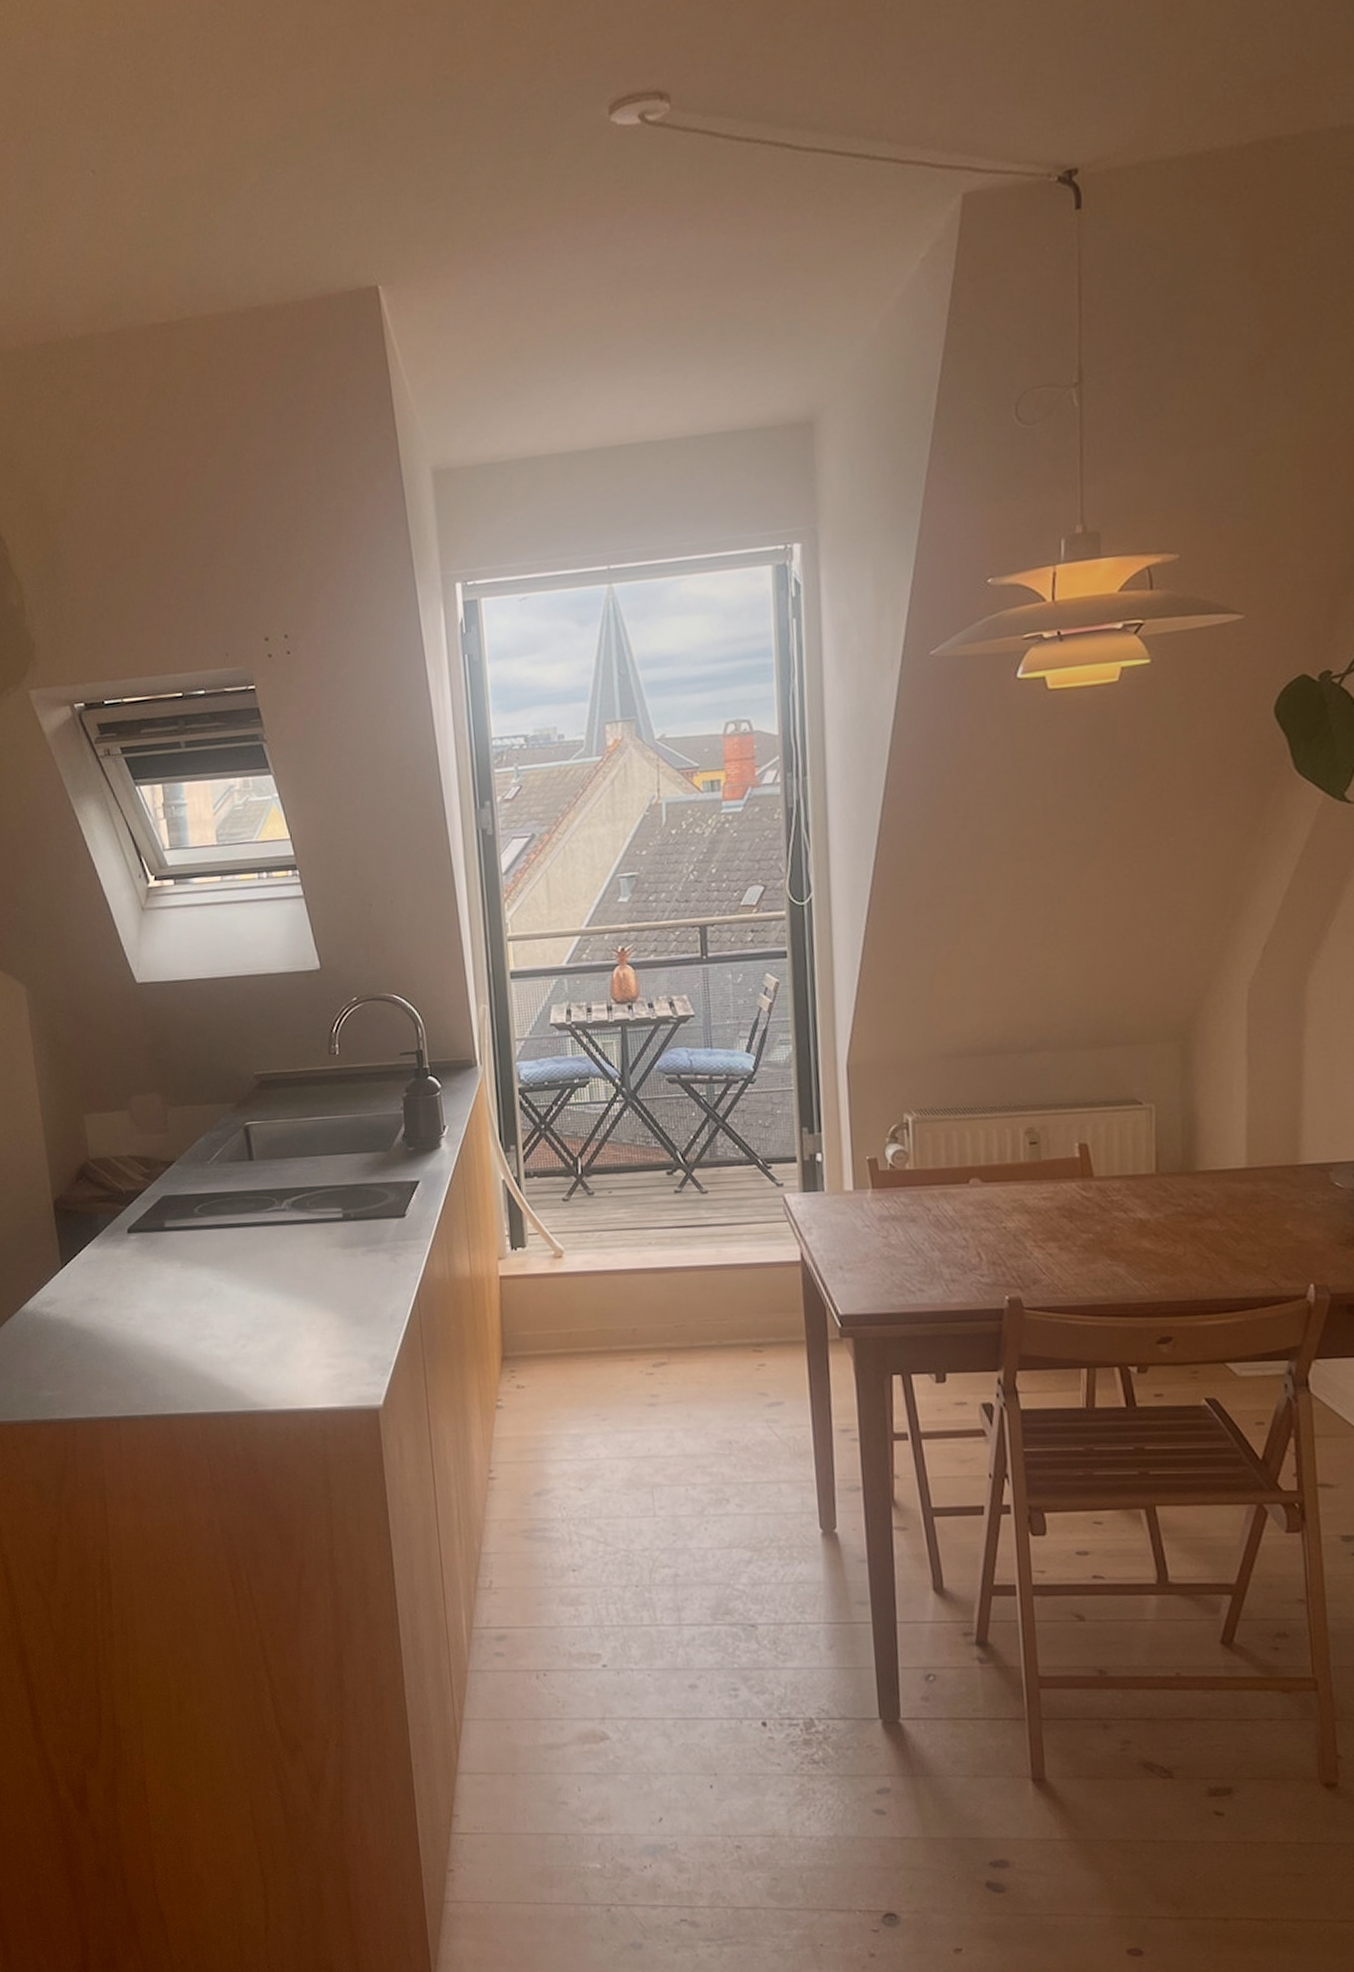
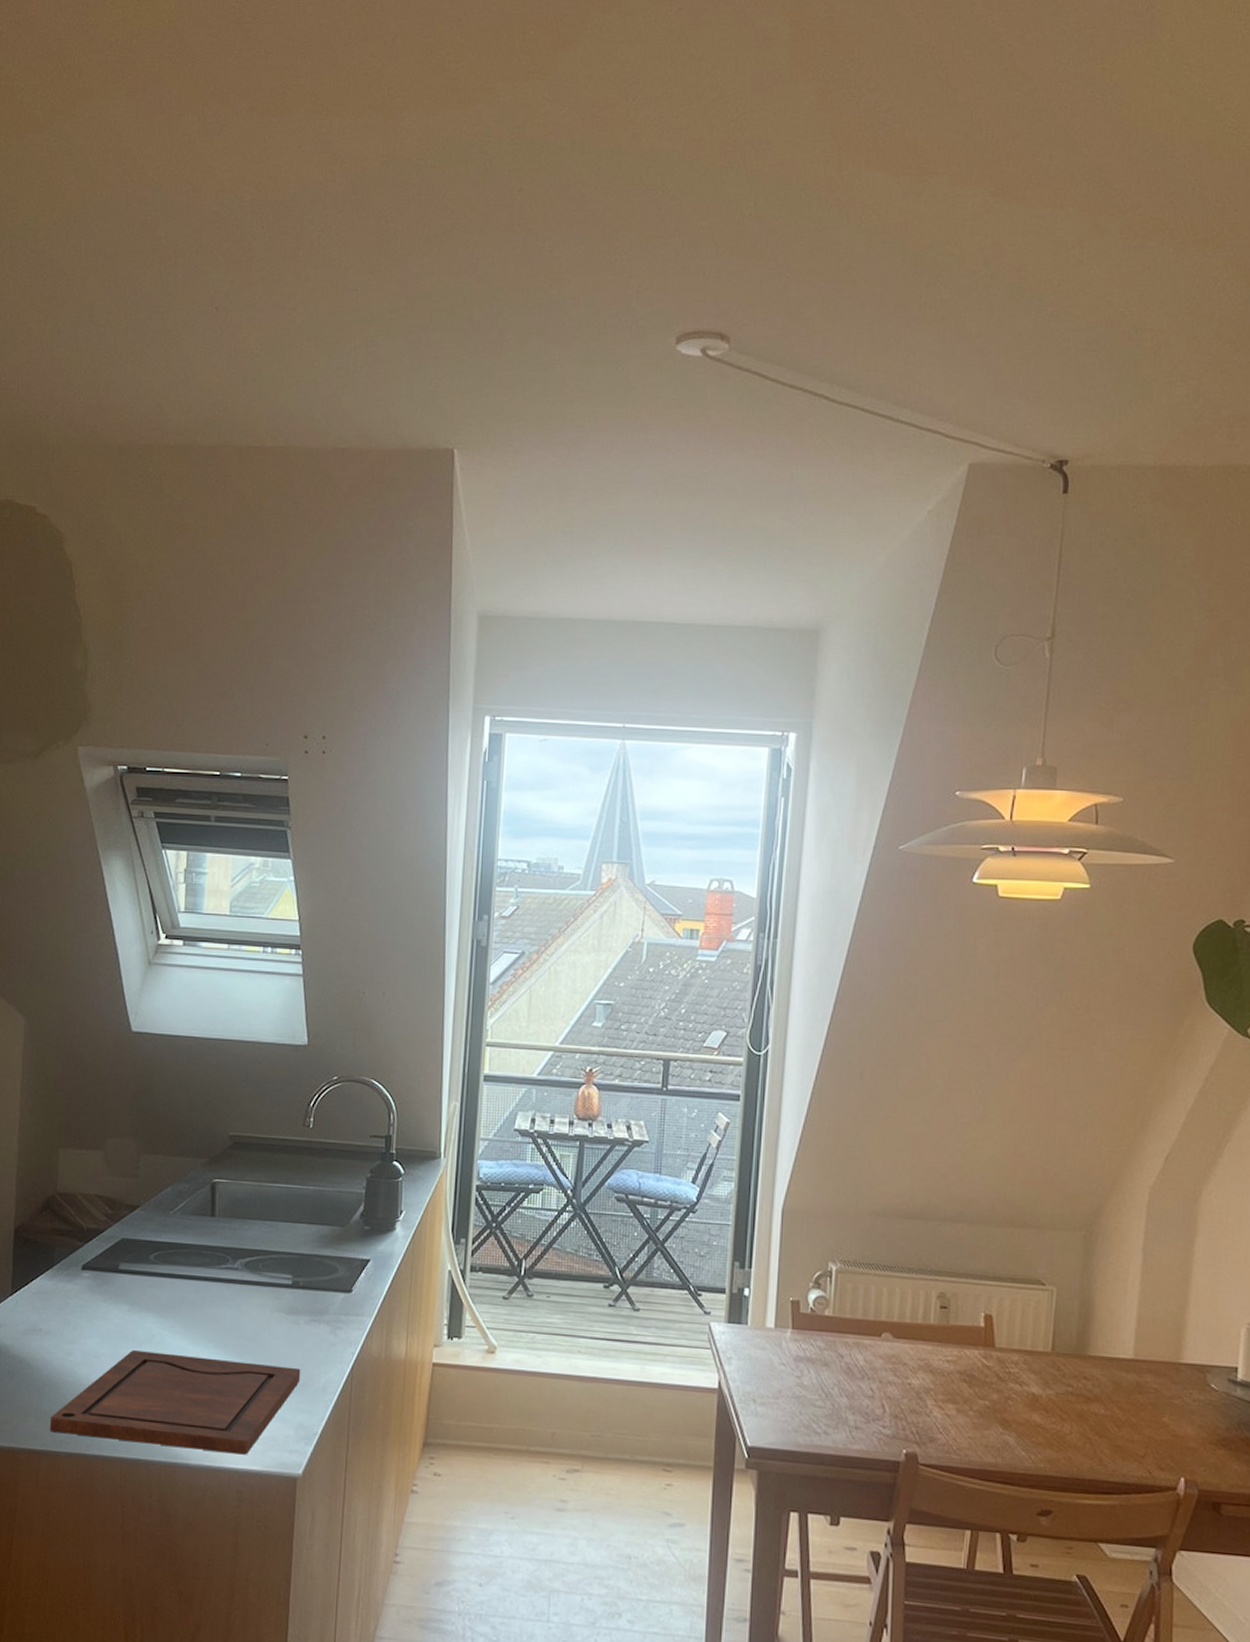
cutting board: none [122,1300,367,1398] -> present [50,1350,301,1455]

